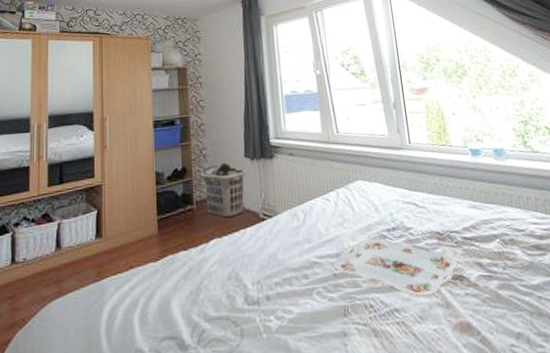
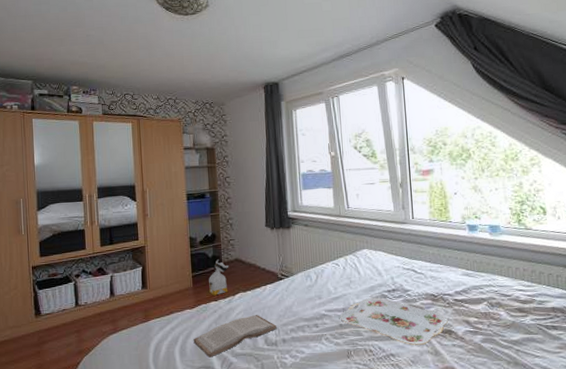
book: none [157,266,259,325] -> present [193,315,277,358]
bag: none [177,198,202,244] -> present [209,259,229,296]
clothes hamper: present [200,162,246,218] -> none [228,230,267,277]

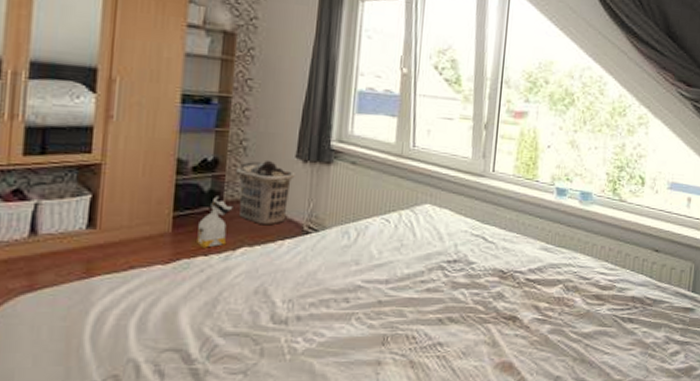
book: present [193,315,277,358] -> none [161,280,291,336]
clothes hamper: none [228,230,267,277] -> present [236,159,295,226]
serving tray: present [340,297,448,345] -> none [380,269,514,333]

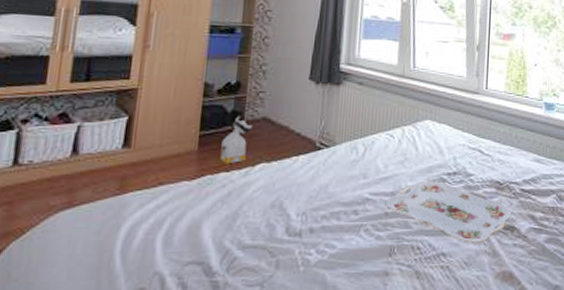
clothes hamper: present [236,159,295,226] -> none [256,82,309,143]
serving tray: none [380,269,514,333] -> present [386,181,511,243]

